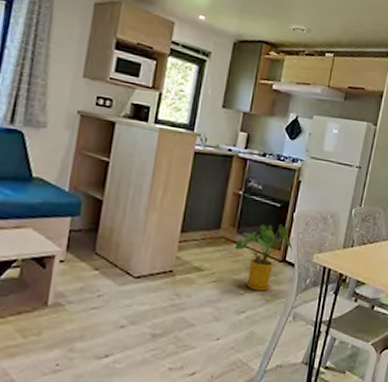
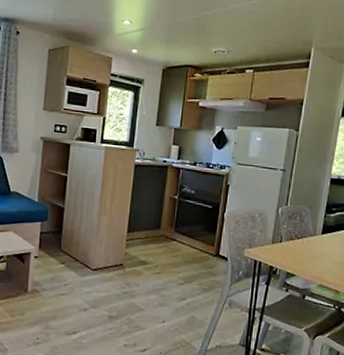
house plant: present [234,224,294,291] -> none [173,223,226,282]

